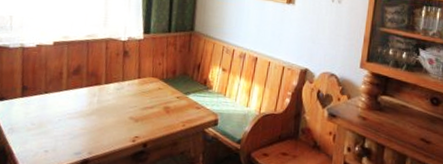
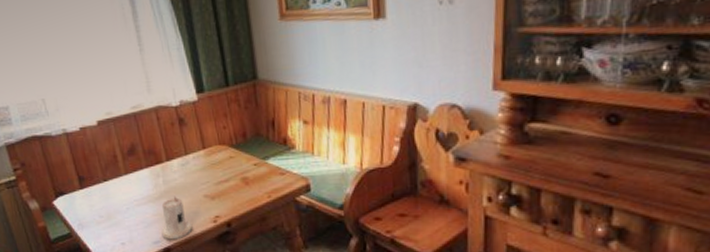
candle: none [84,114,113,153] -> present [161,196,192,240]

